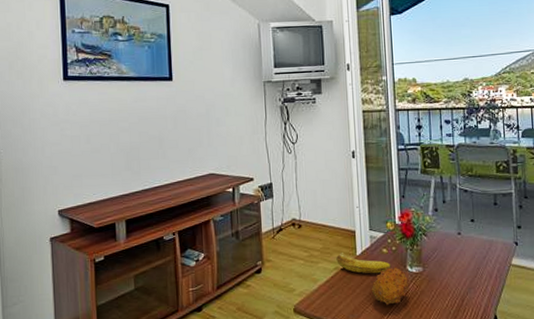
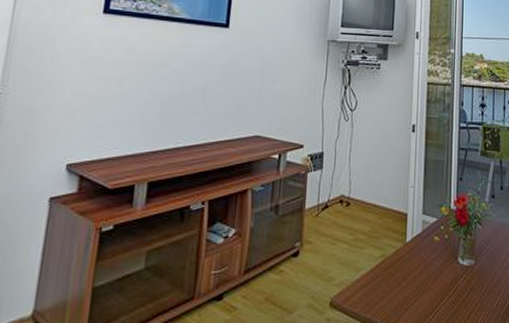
banana: present [336,253,391,274] -> none [384,238,442,265]
fruit: present [371,267,409,306] -> none [418,258,459,304]

